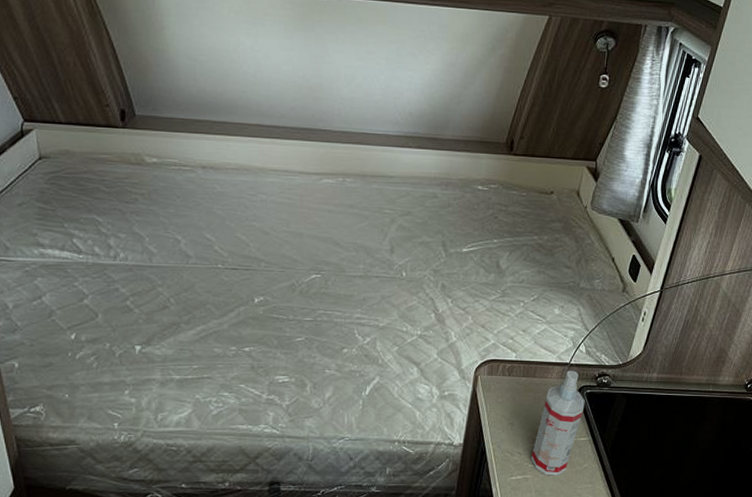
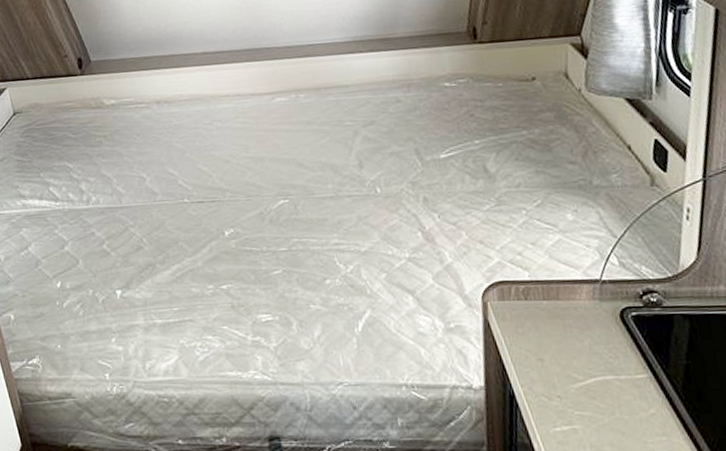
spray bottle: present [530,370,585,476] -> none [574,288,634,426]

